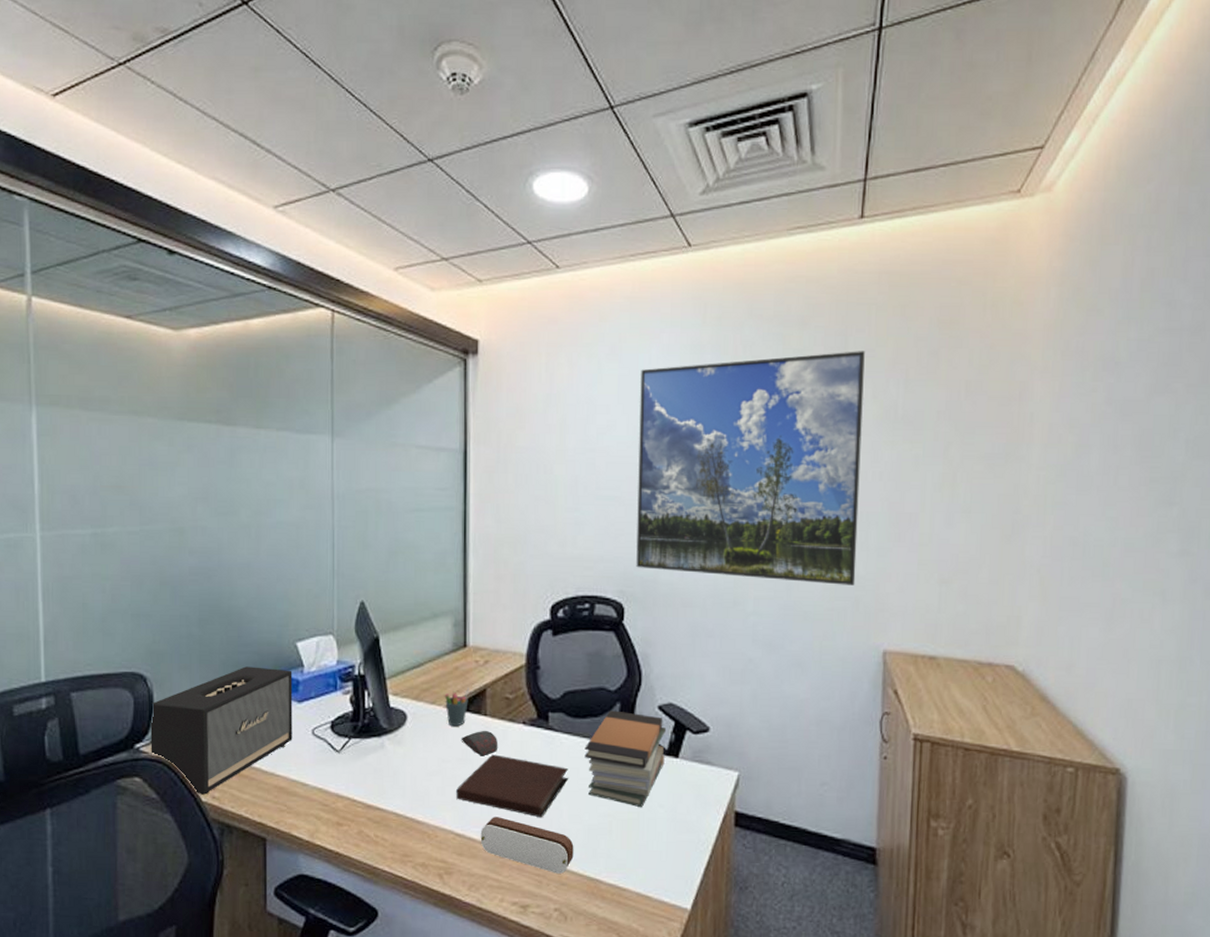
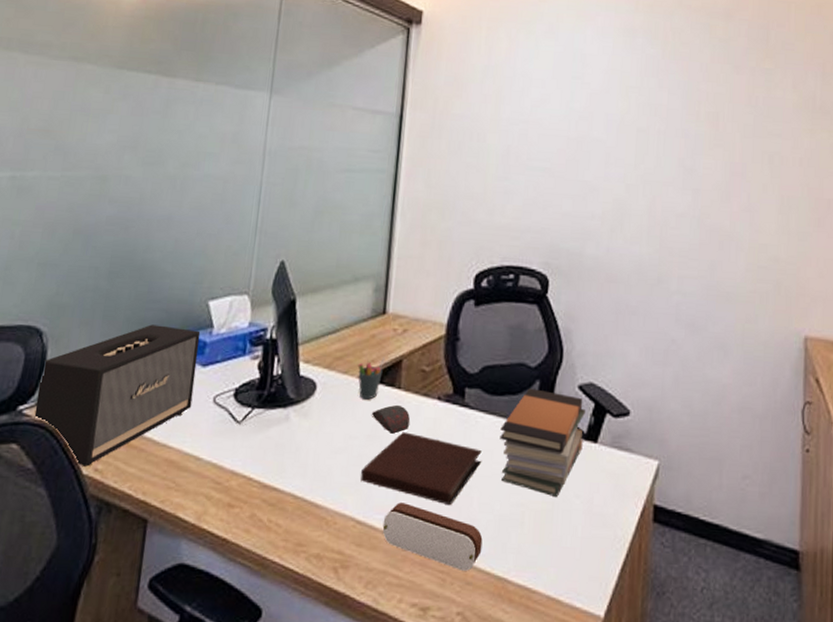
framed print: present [636,351,865,585] -> none [563,43,785,268]

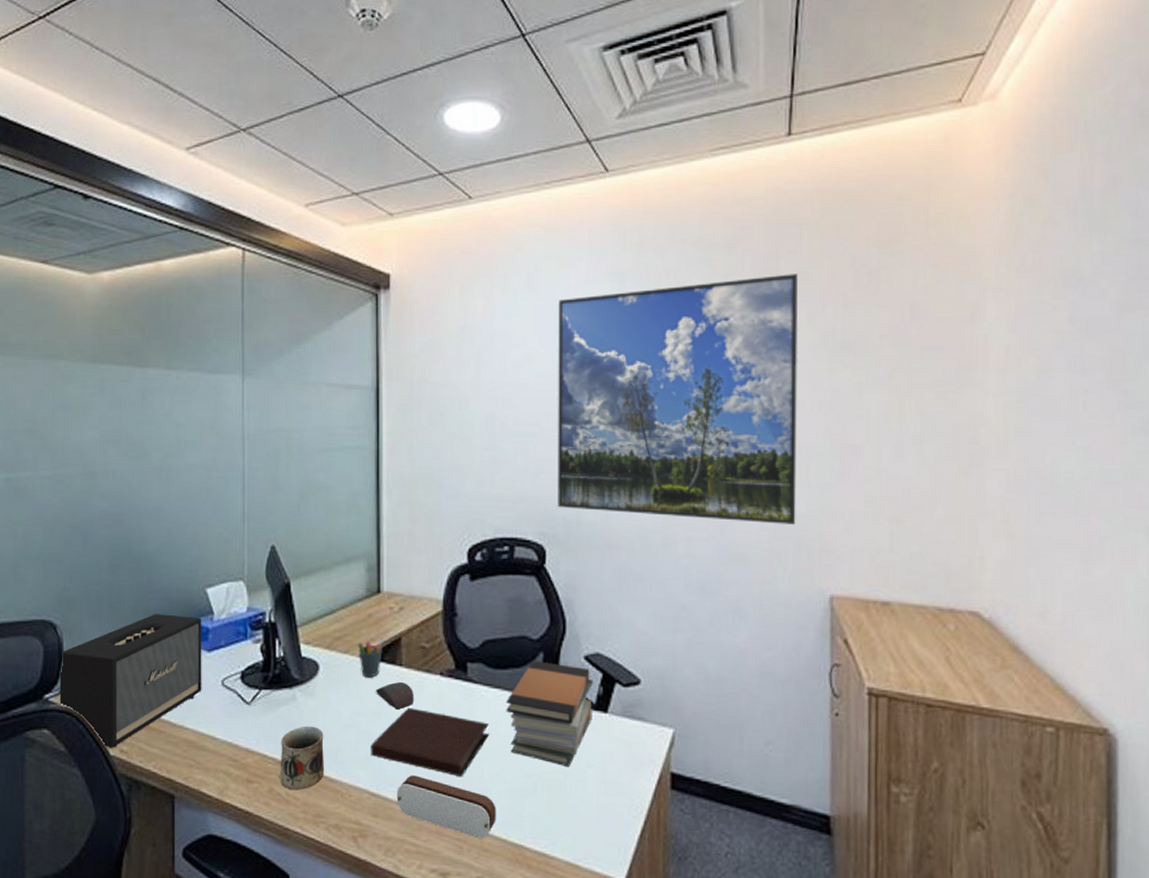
mug: none [263,448,315,517] -> present [280,726,325,791]
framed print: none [563,43,785,268] -> present [557,274,798,525]

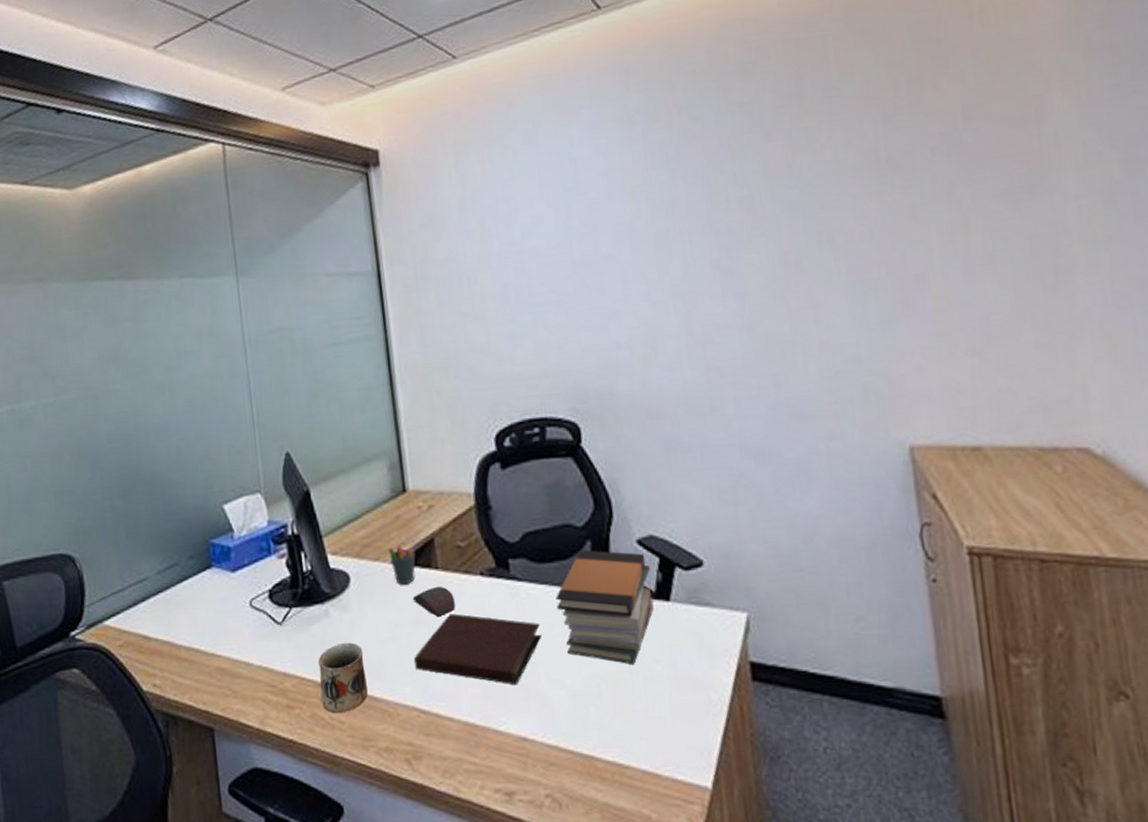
speaker: present [59,614,202,748] -> none [82,536,230,683]
pencil case: present [396,775,496,839] -> none [447,687,560,751]
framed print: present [557,274,798,525] -> none [562,91,860,380]

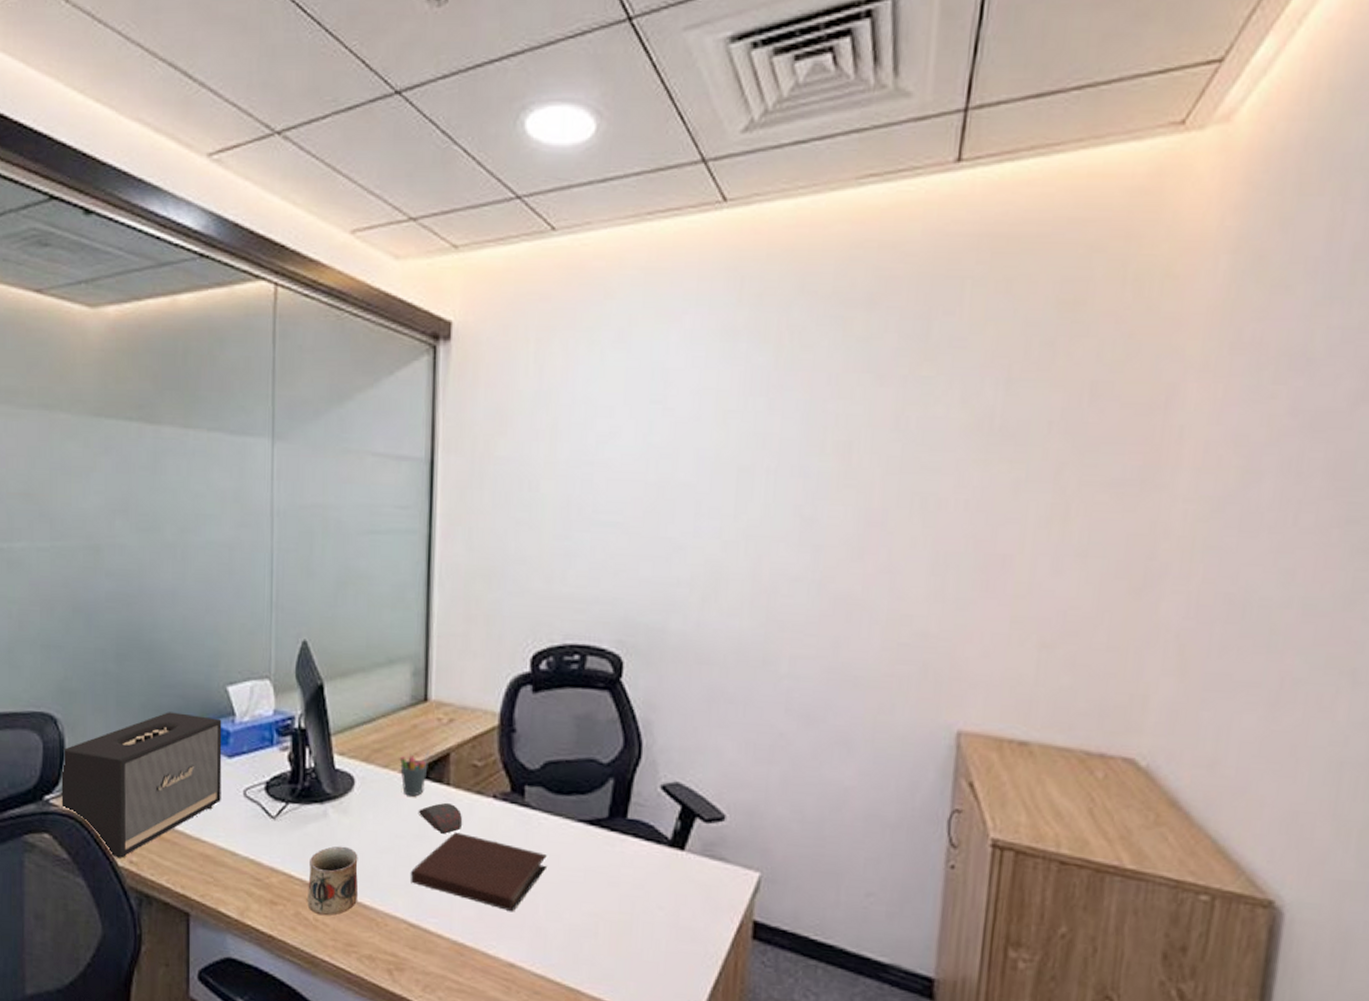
speaker: none [82,536,230,683] -> present [61,712,222,858]
book stack: present [555,550,654,665] -> none [567,787,671,909]

